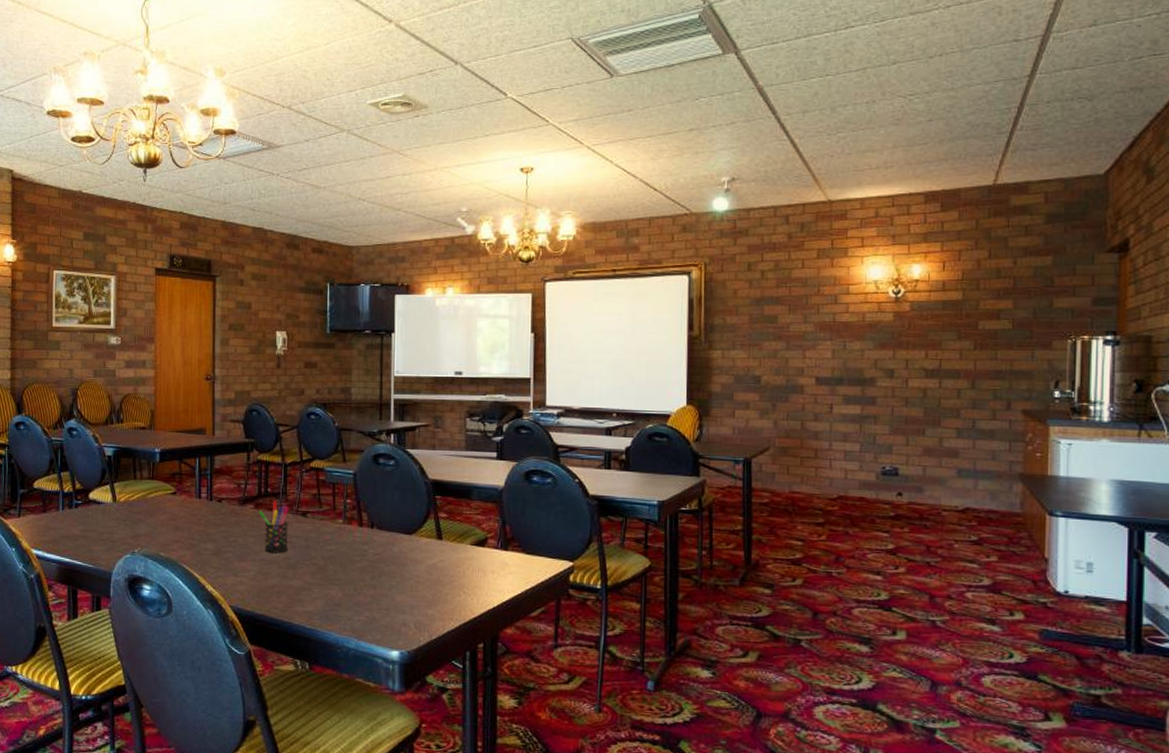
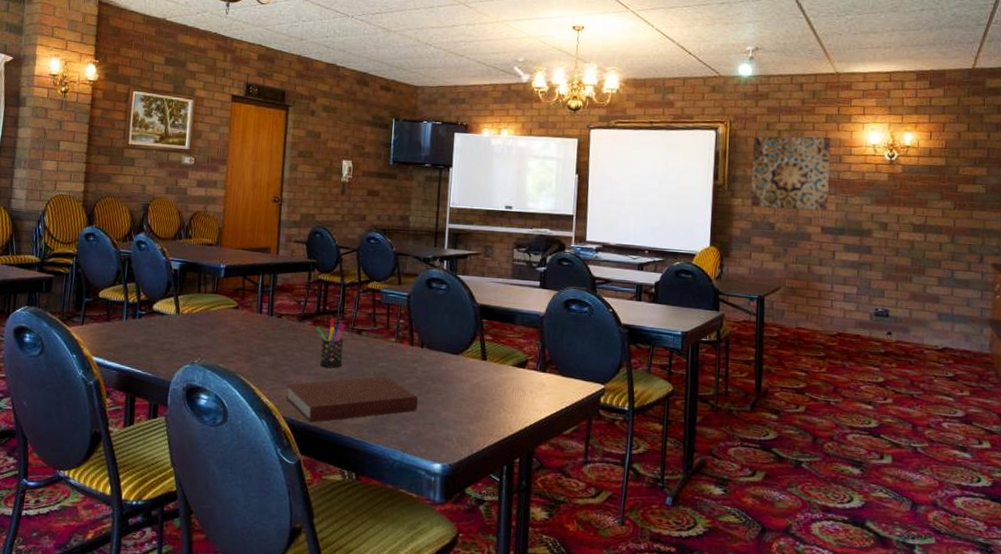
notebook: none [231,560,371,611] -> present [285,376,419,423]
wall art: none [730,275,825,360] -> present [749,136,832,212]

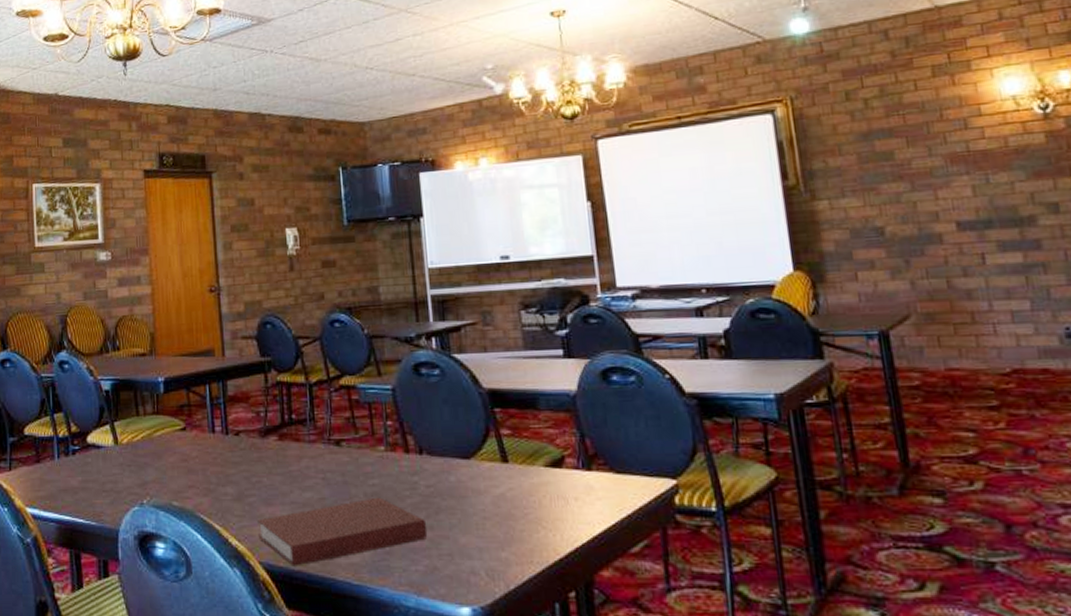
pen holder: present [316,318,345,368] -> none [283,429,323,493]
wall art: present [749,136,832,212] -> none [830,97,960,209]

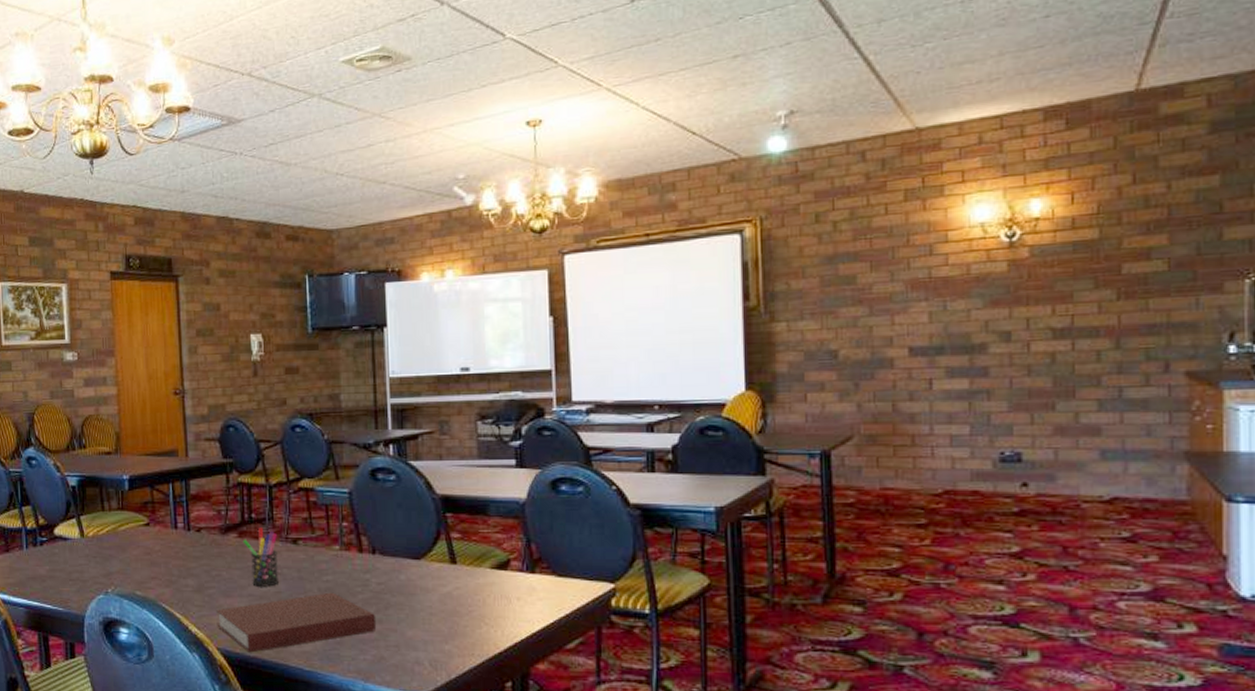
pen holder: none [283,429,323,493] -> present [242,528,280,587]

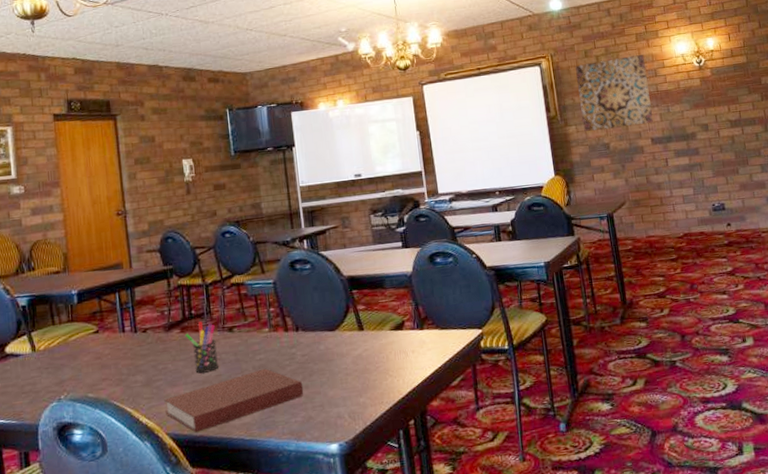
wall art: none [797,222,916,331] -> present [575,55,653,131]

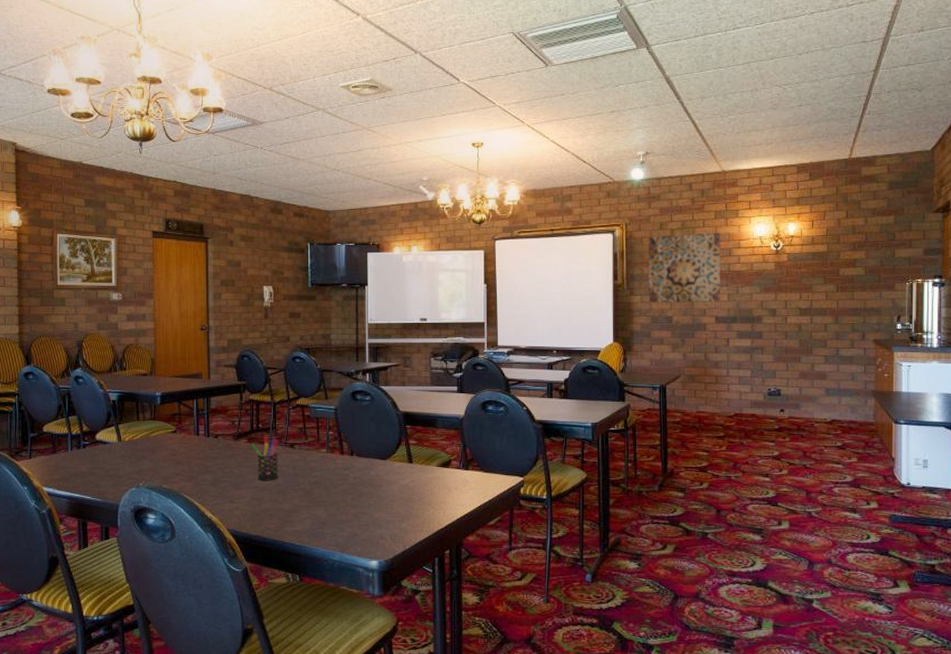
notebook: present [164,368,304,433] -> none [228,485,352,532]

